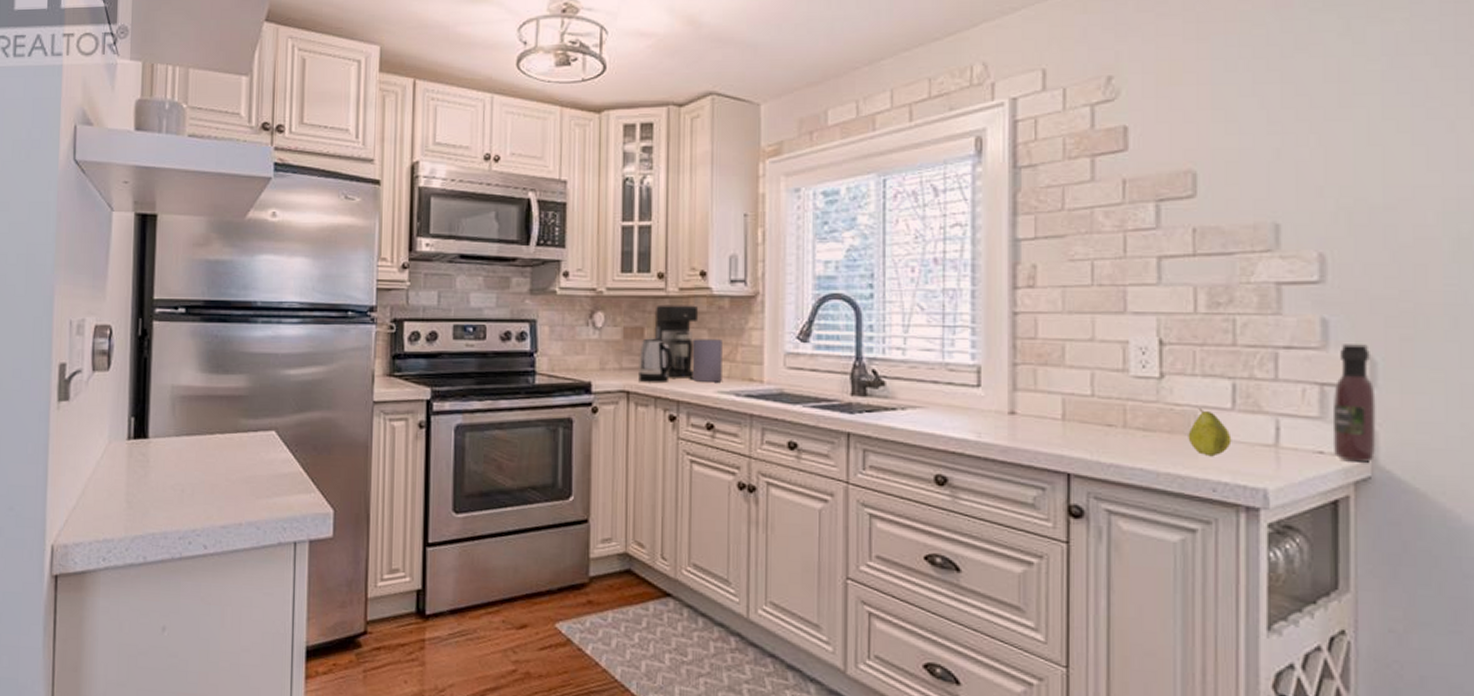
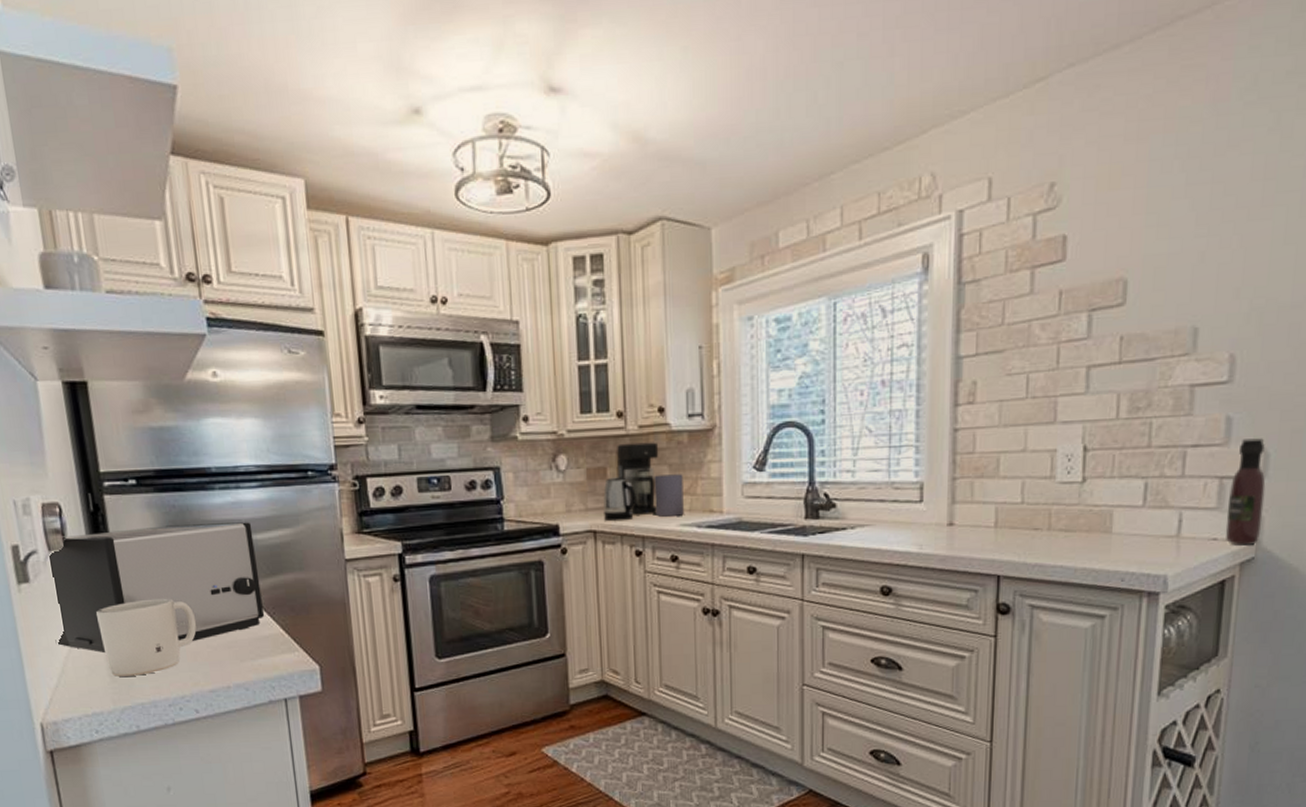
toaster: none [82,353,287,478] -> present [49,522,265,654]
mug: none [124,426,220,504] -> present [95,598,197,677]
fruit: present [1188,408,1232,457] -> none [1103,507,1141,551]

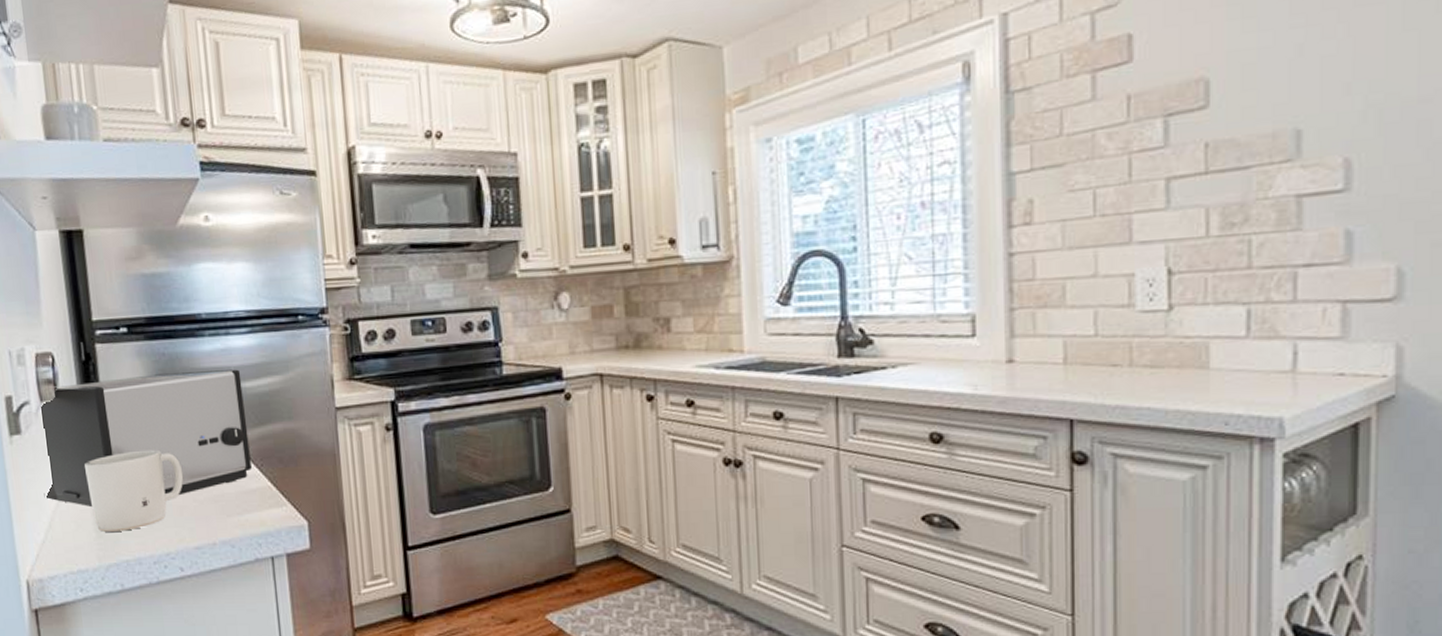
kettle: present [603,477,636,522] -> none [610,315,646,364]
coffee maker: present [617,442,659,516] -> none [624,276,671,358]
canister: present [654,474,684,518] -> none [665,310,700,359]
wine bottle: present [1225,438,1266,545] -> none [1354,254,1403,381]

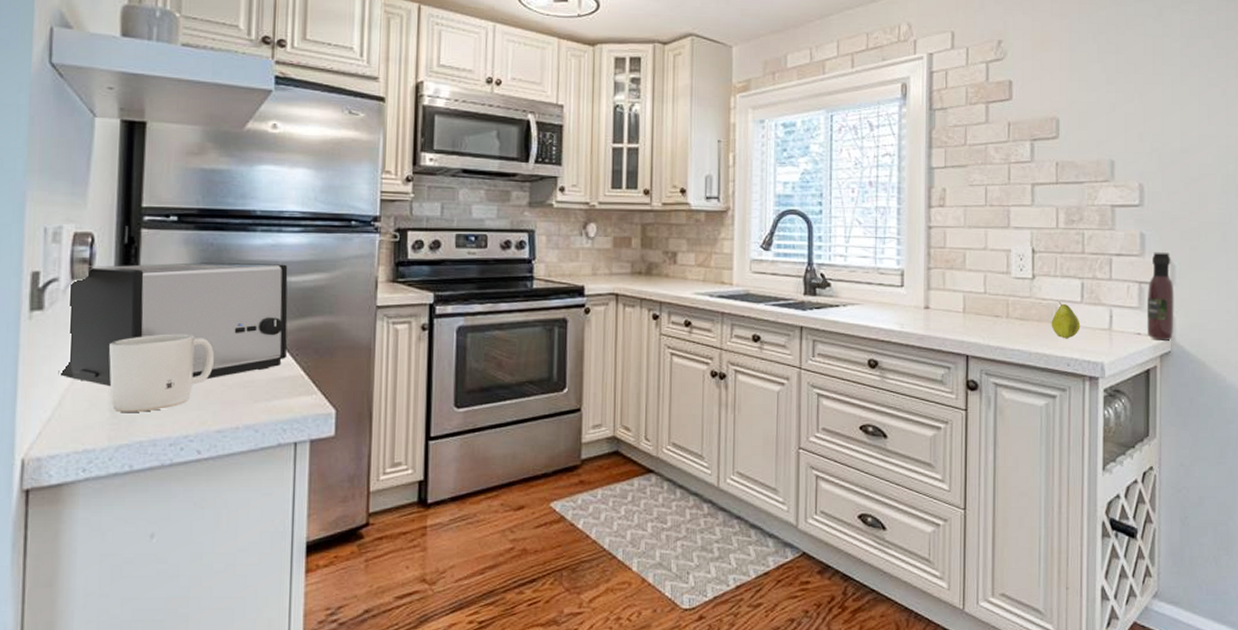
fruit: none [1198,339,1246,389] -> present [1051,302,1081,339]
wine bottle: none [1354,254,1403,381] -> present [1146,252,1174,341]

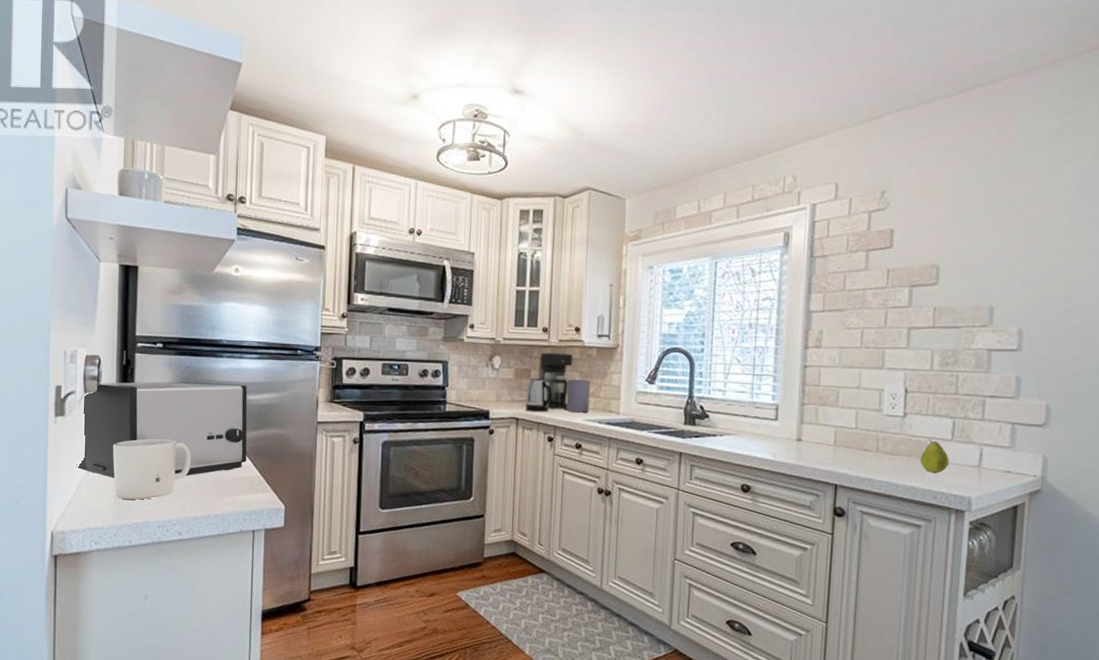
kettle: none [626,247,657,287] -> present [526,377,552,413]
coffee maker: none [641,217,679,283] -> present [539,352,573,410]
canister: none [673,247,699,286] -> present [566,379,590,414]
wine bottle: present [1146,252,1174,341] -> none [1017,395,1049,479]

